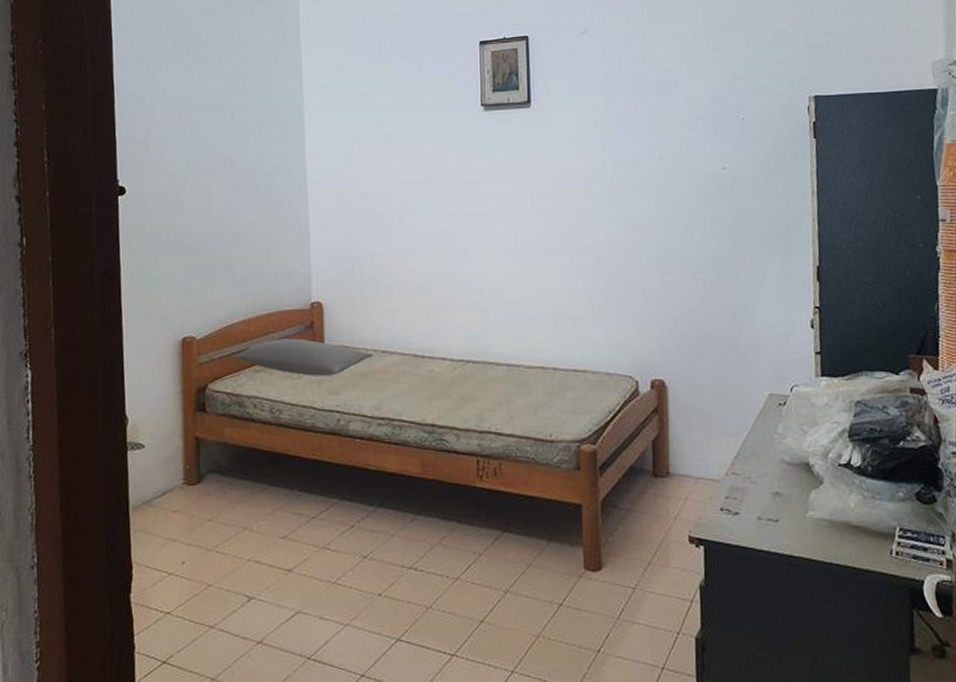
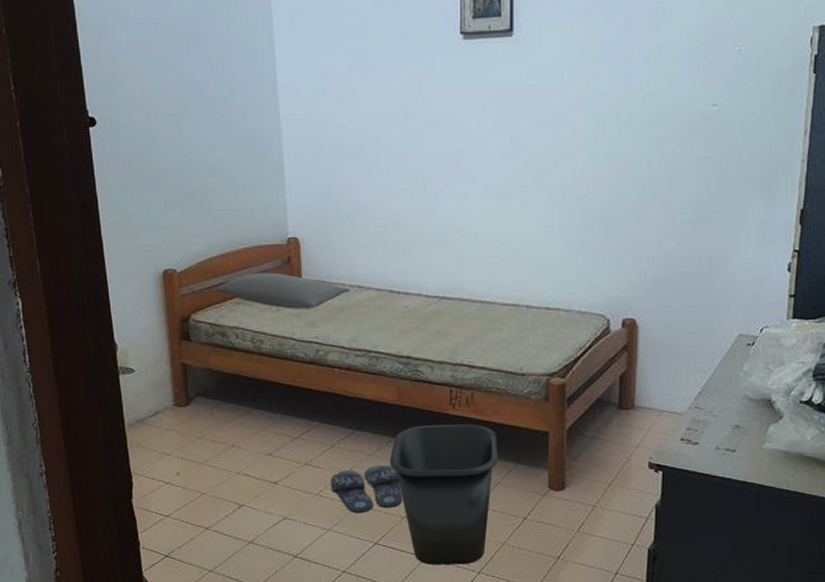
slippers: none [349,547,428,604] -> present [330,465,403,514]
waste bin: none [414,497,529,664] -> present [390,424,498,565]

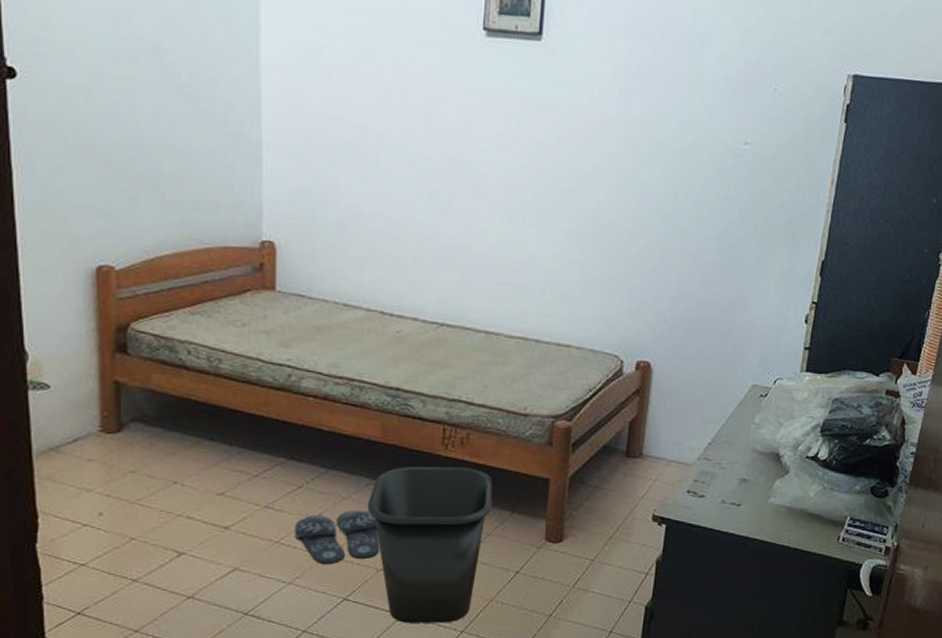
pillow: present [214,272,351,309] -> none [162,278,335,326]

